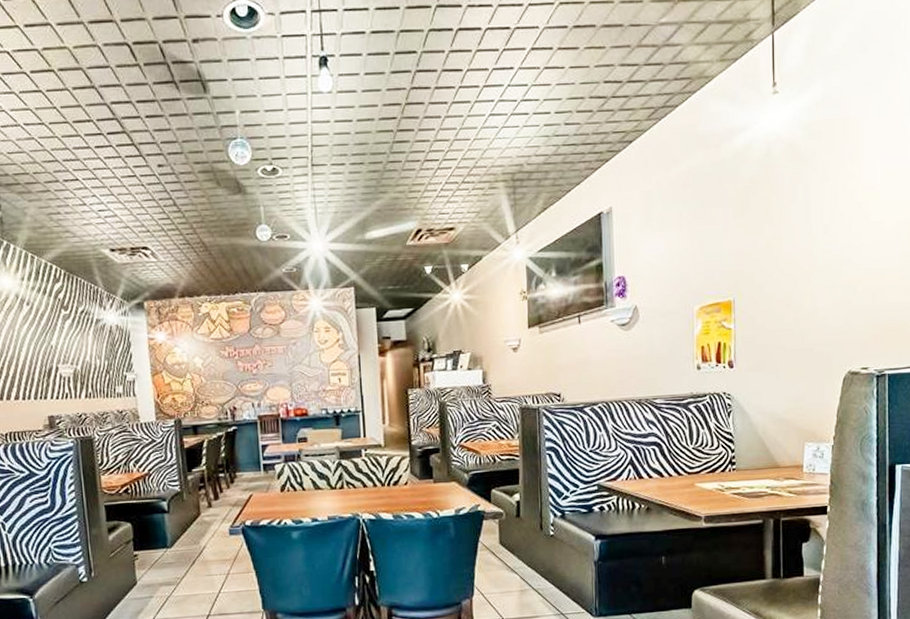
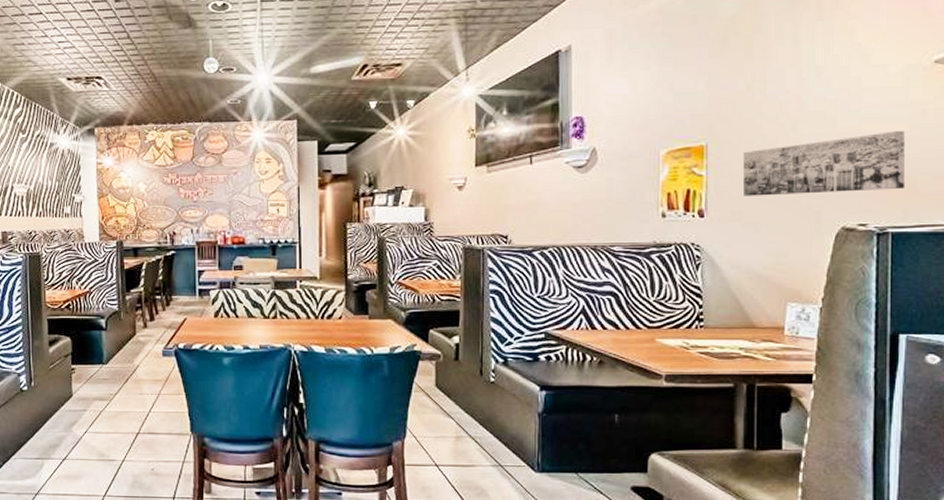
wall art: none [765,282,898,347] -> present [742,131,906,196]

